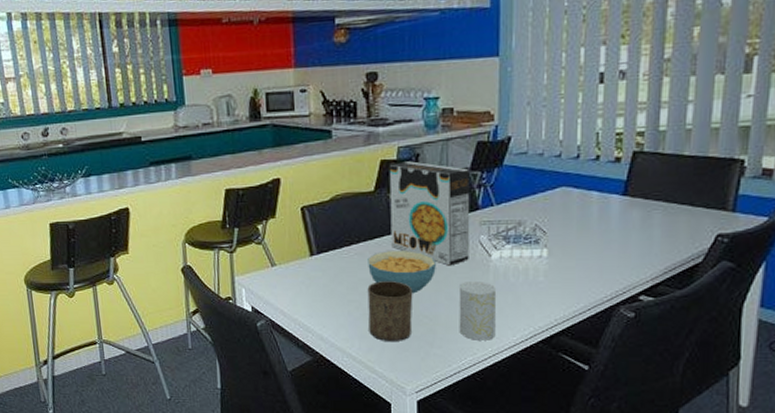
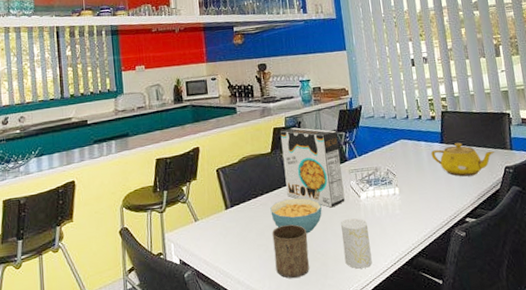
teapot: none [604,196,706,242] -> present [431,142,495,177]

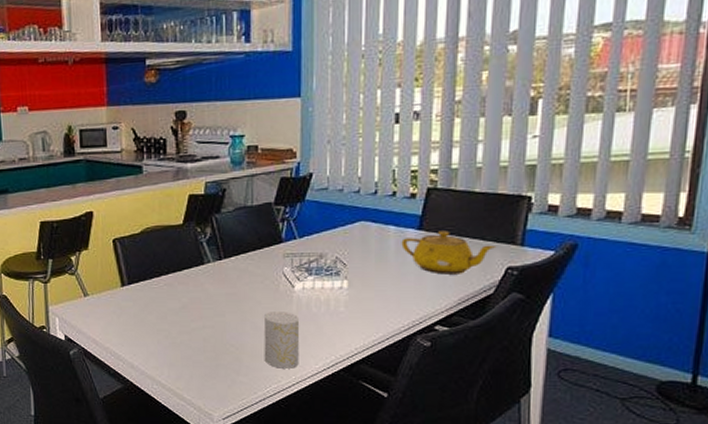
cereal bowl: present [270,198,322,234] -> none [176,282,242,323]
cup: present [272,224,310,278] -> none [176,311,220,369]
cereal box: present [280,127,345,208] -> none [197,196,274,297]

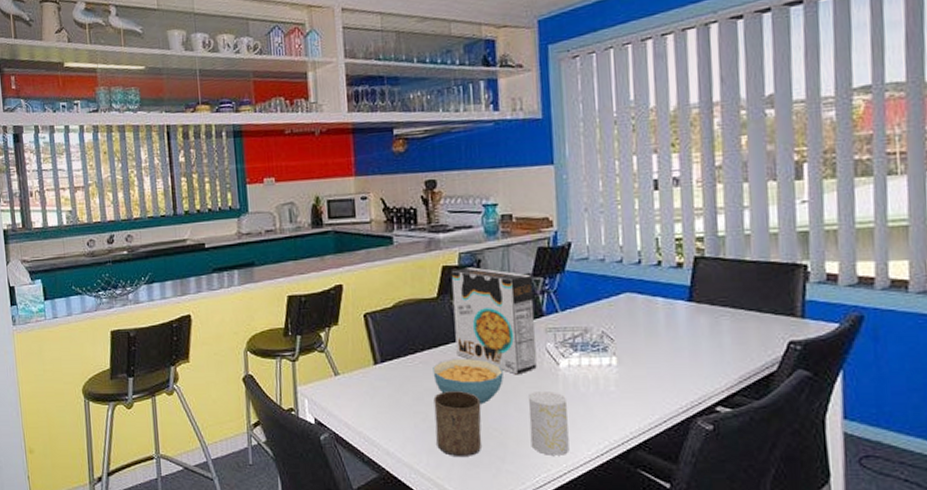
cereal bowl: none [176,282,242,323] -> present [433,359,504,405]
cup: none [176,311,220,369] -> present [433,391,482,456]
cereal box: none [197,196,274,297] -> present [451,267,537,375]
teapot: present [401,231,497,275] -> none [671,302,775,350]

